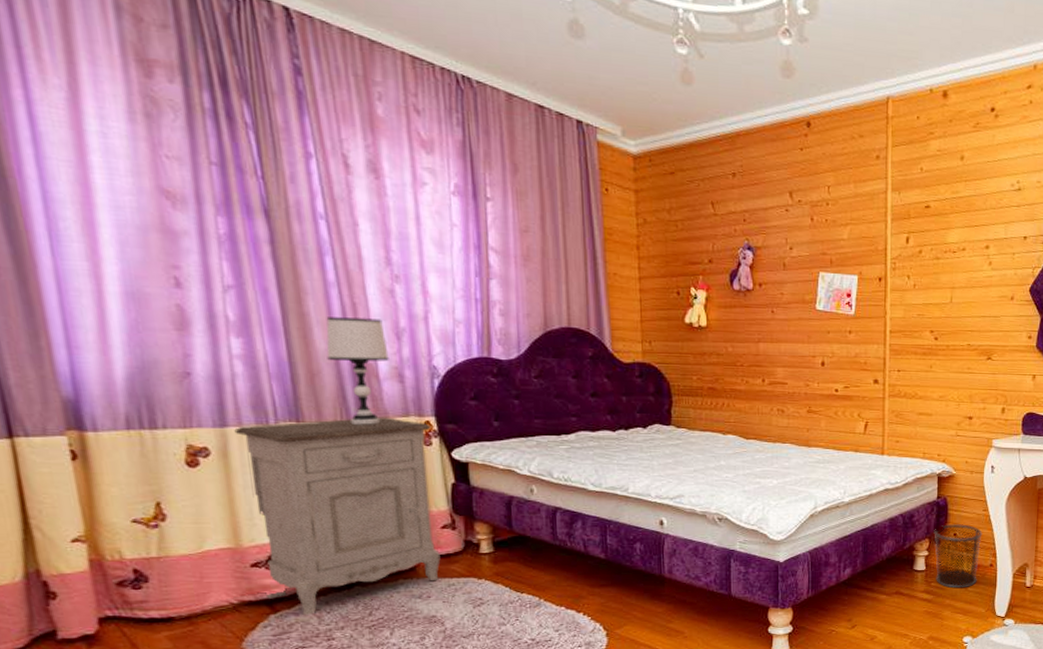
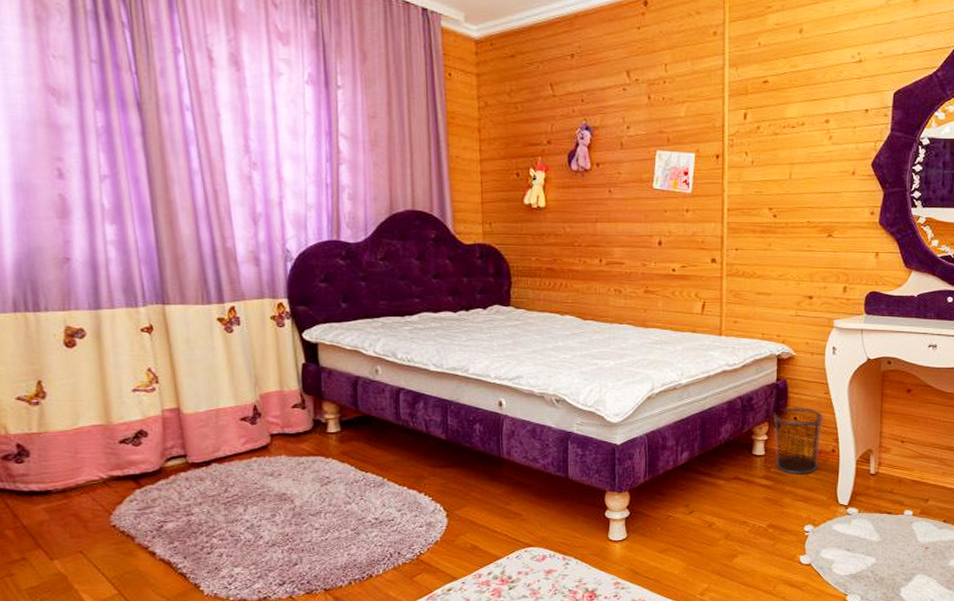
nightstand: present [234,417,441,616] -> none [107,299,291,492]
table lamp: present [326,317,389,425] -> none [190,203,247,307]

